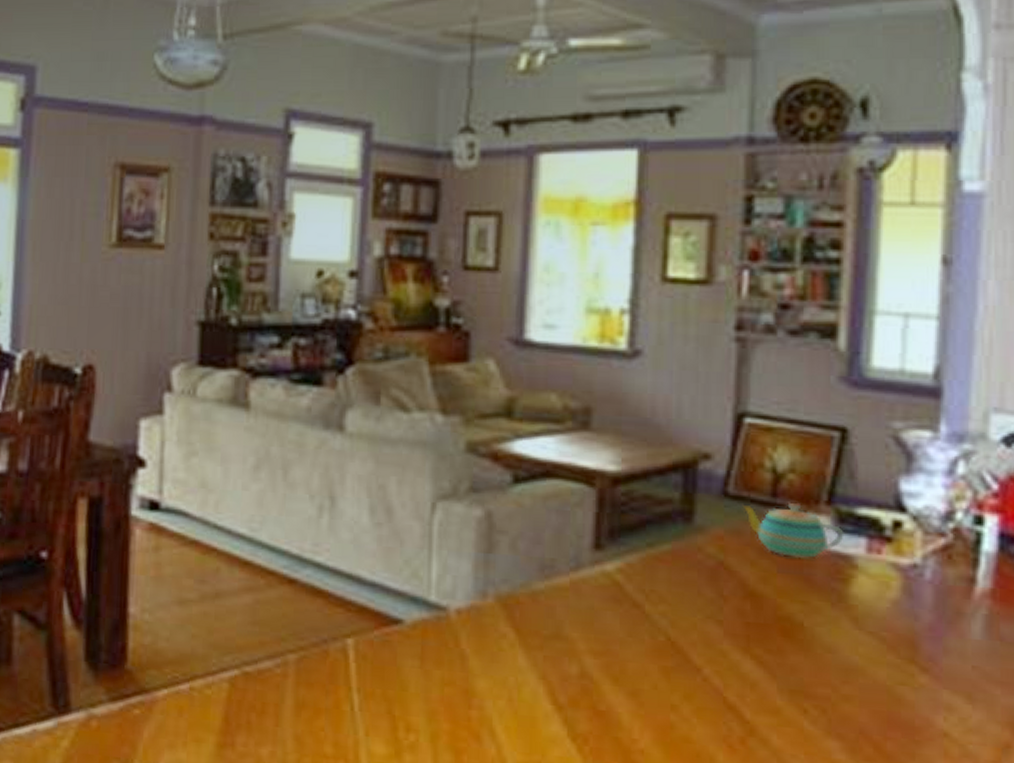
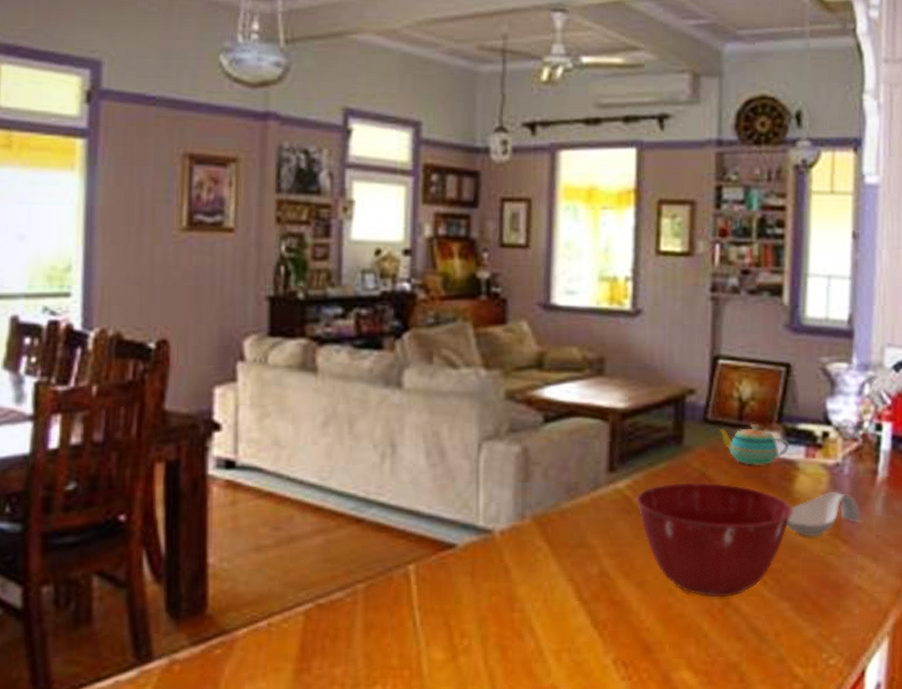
mixing bowl: none [629,570,848,725] -> present [636,482,793,598]
spoon rest: none [838,600,950,660] -> present [787,491,861,537]

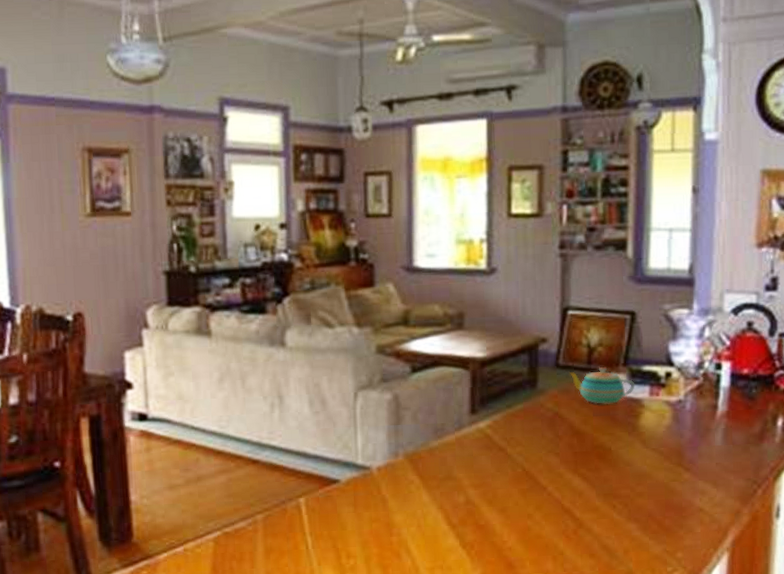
mixing bowl: present [636,482,793,598] -> none [496,420,639,521]
spoon rest: present [787,491,861,537] -> none [633,425,702,467]

